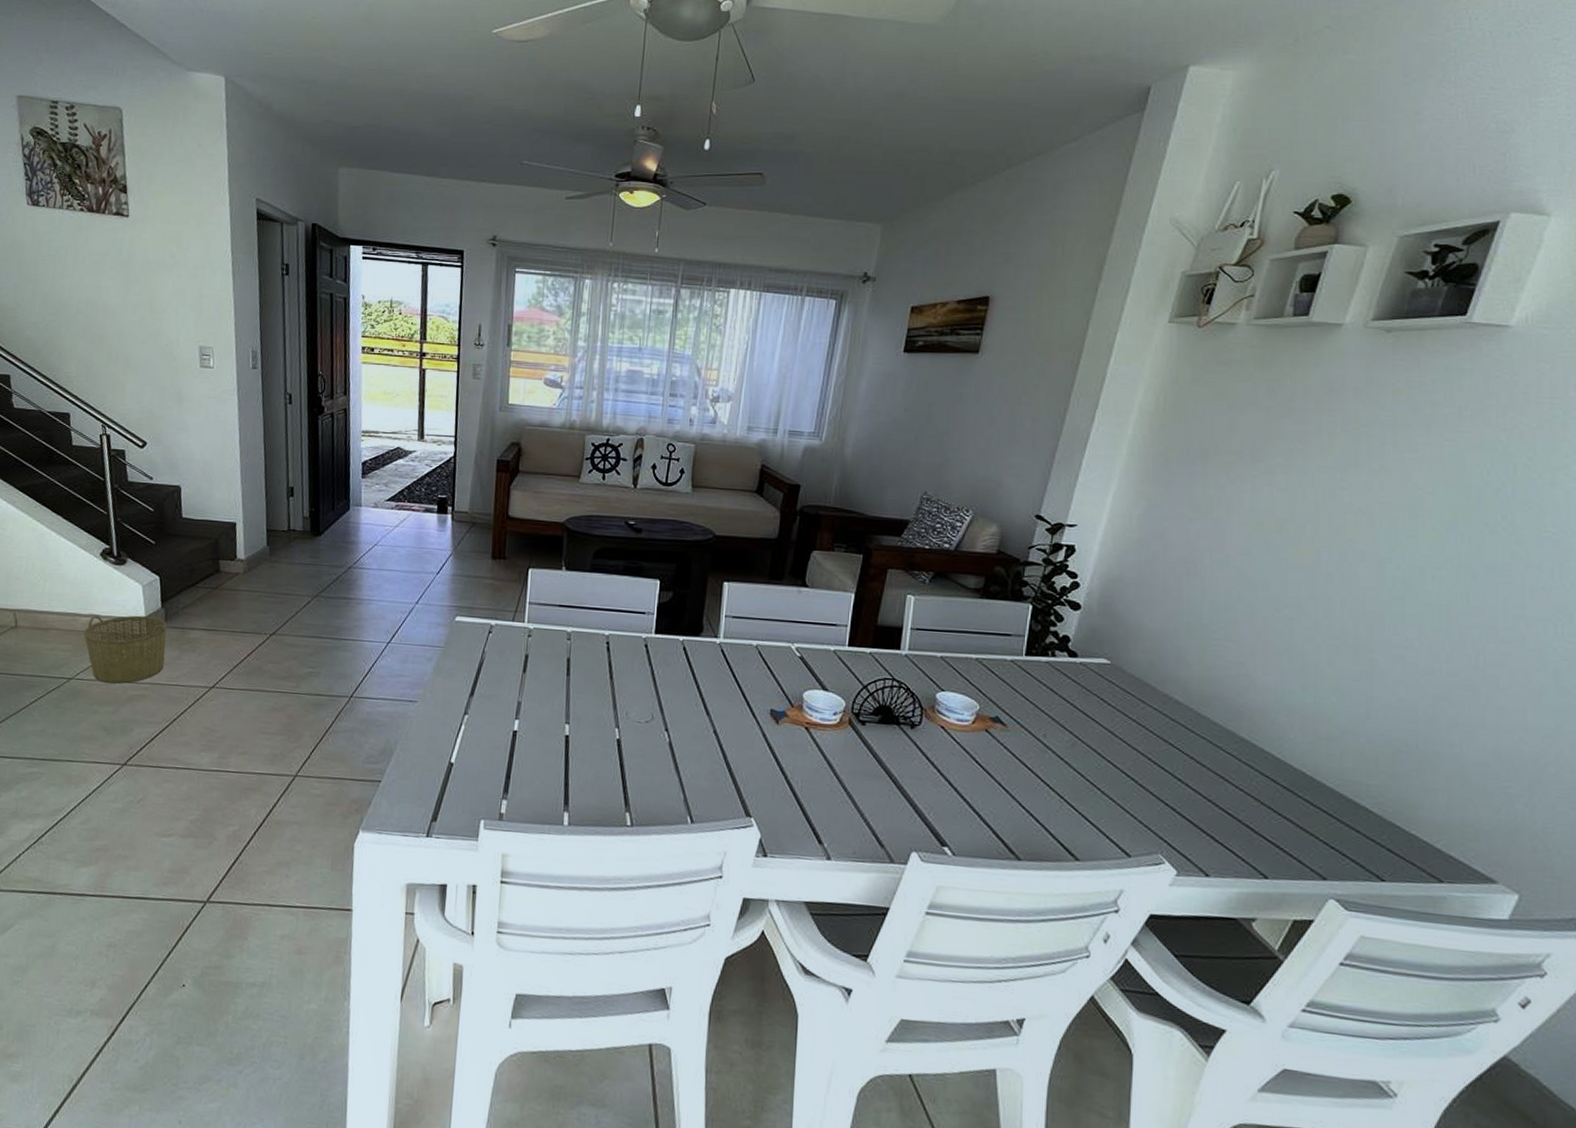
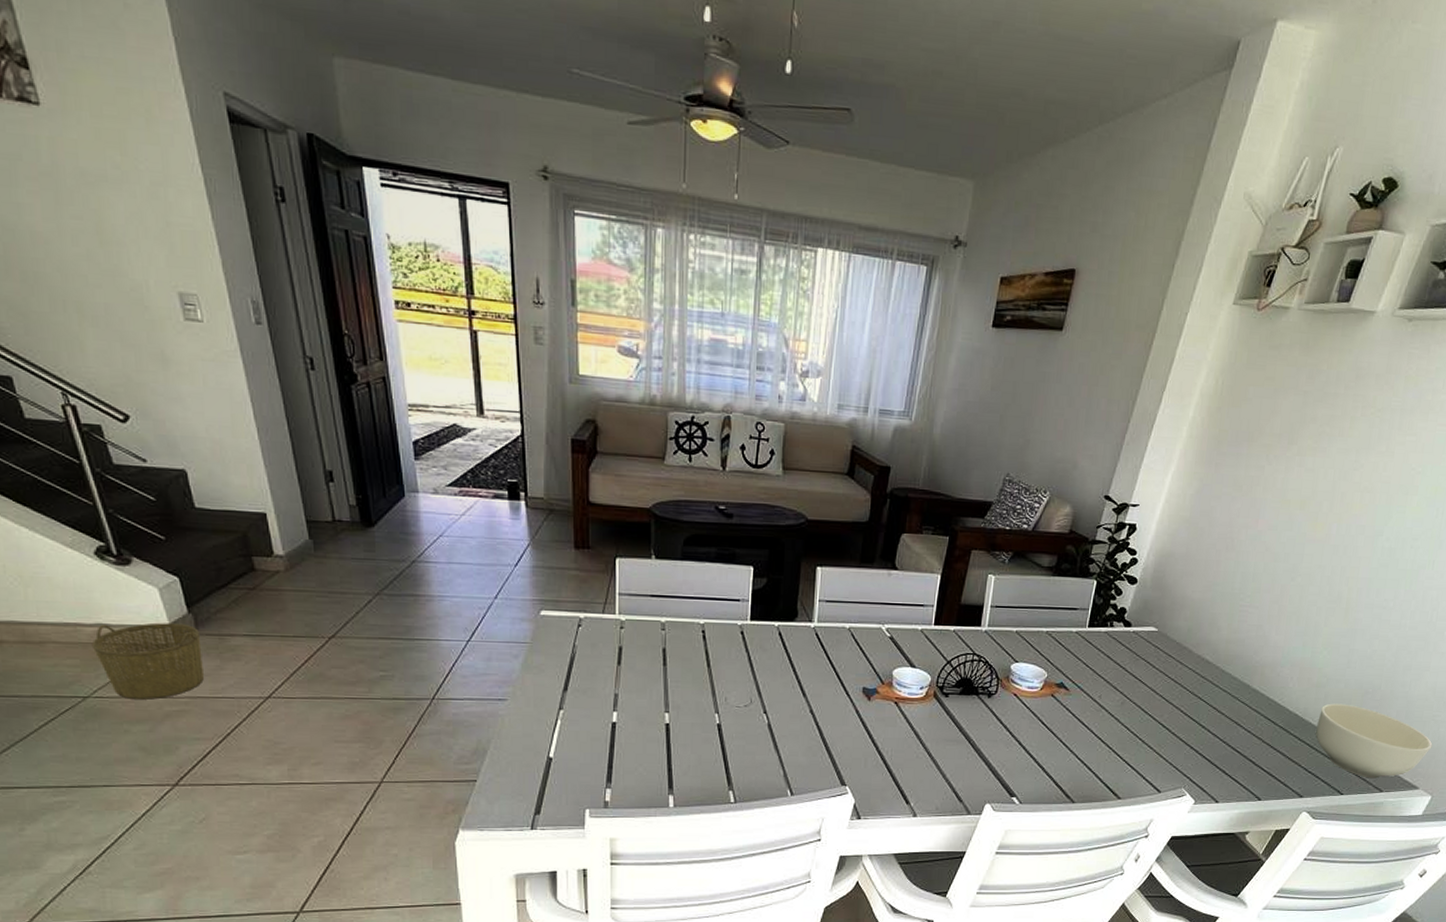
bowl: none [1334,761,1508,864] -> present [1315,703,1433,779]

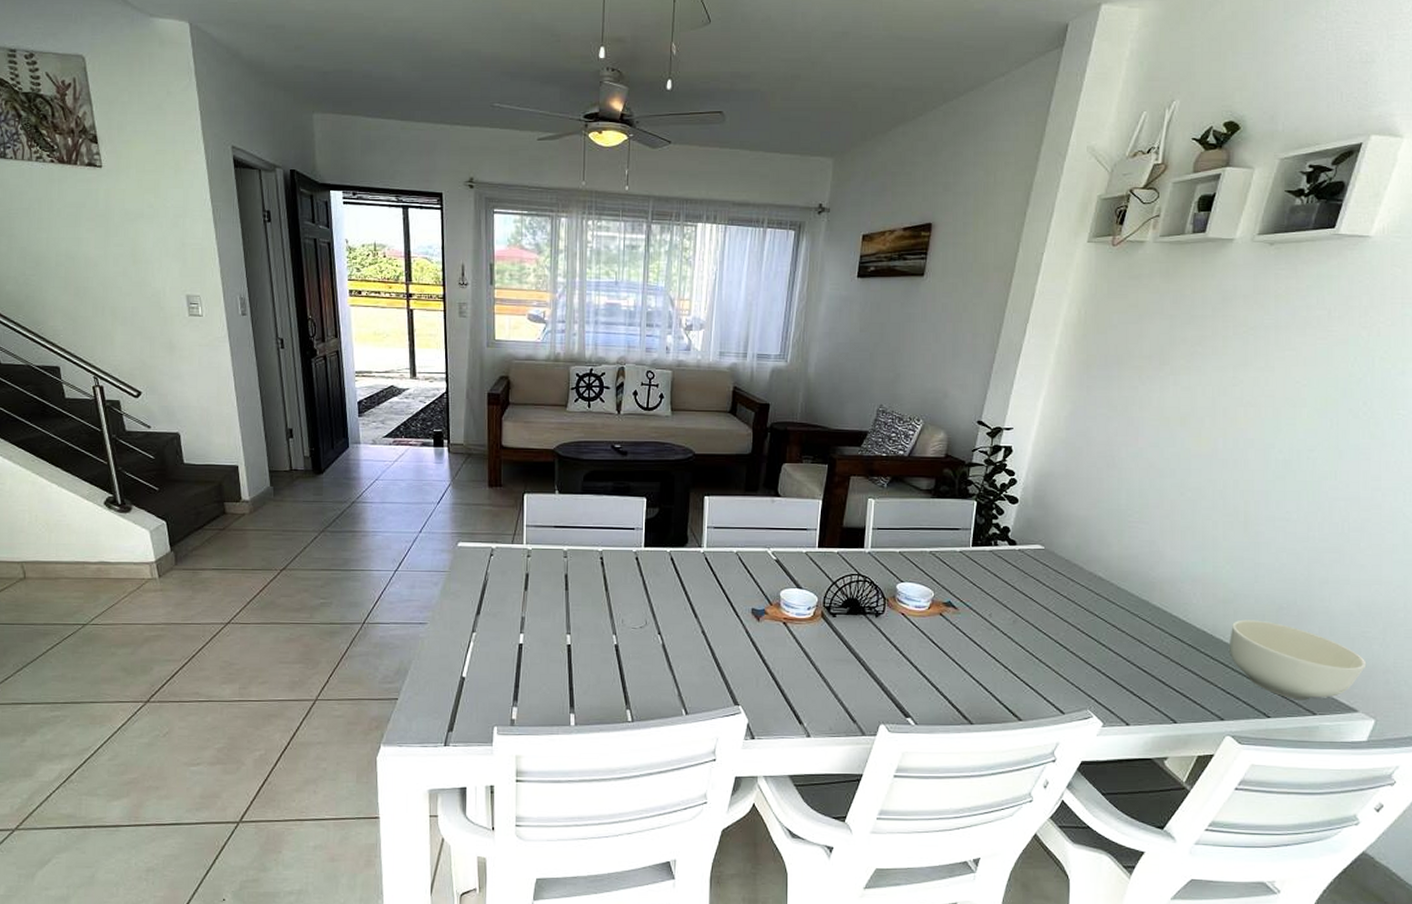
basket: present [91,622,204,700] -> none [94,560,179,626]

